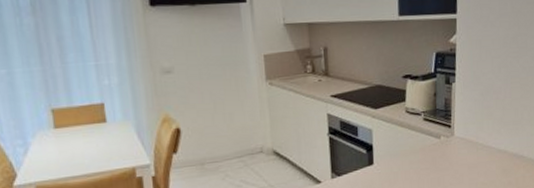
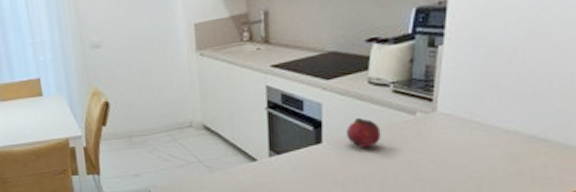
fruit: none [392,141,417,168] -> present [347,117,381,148]

